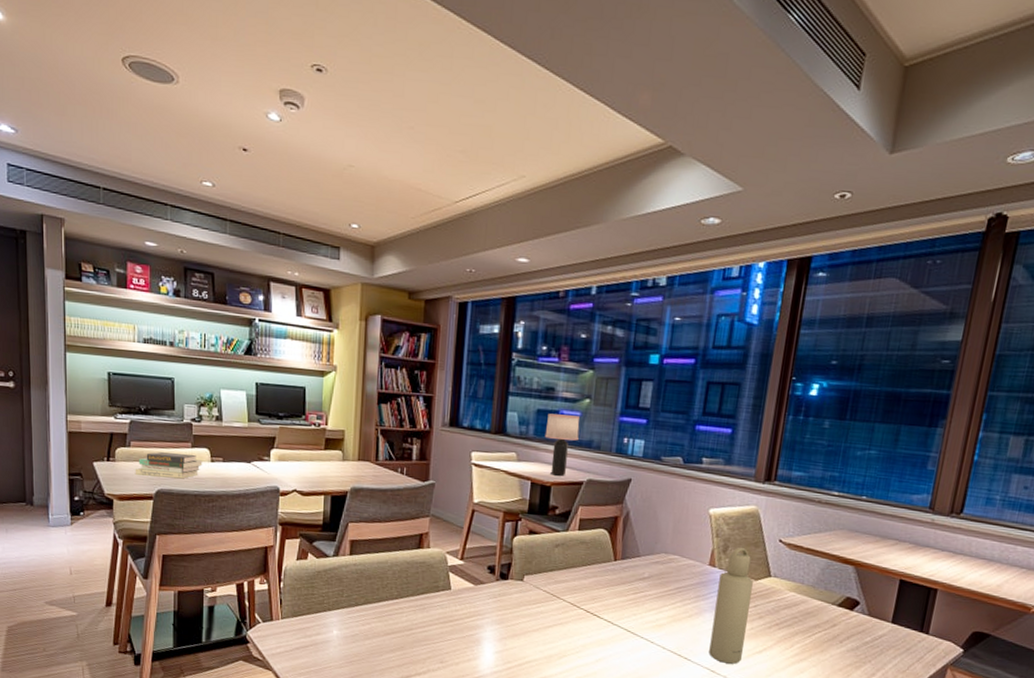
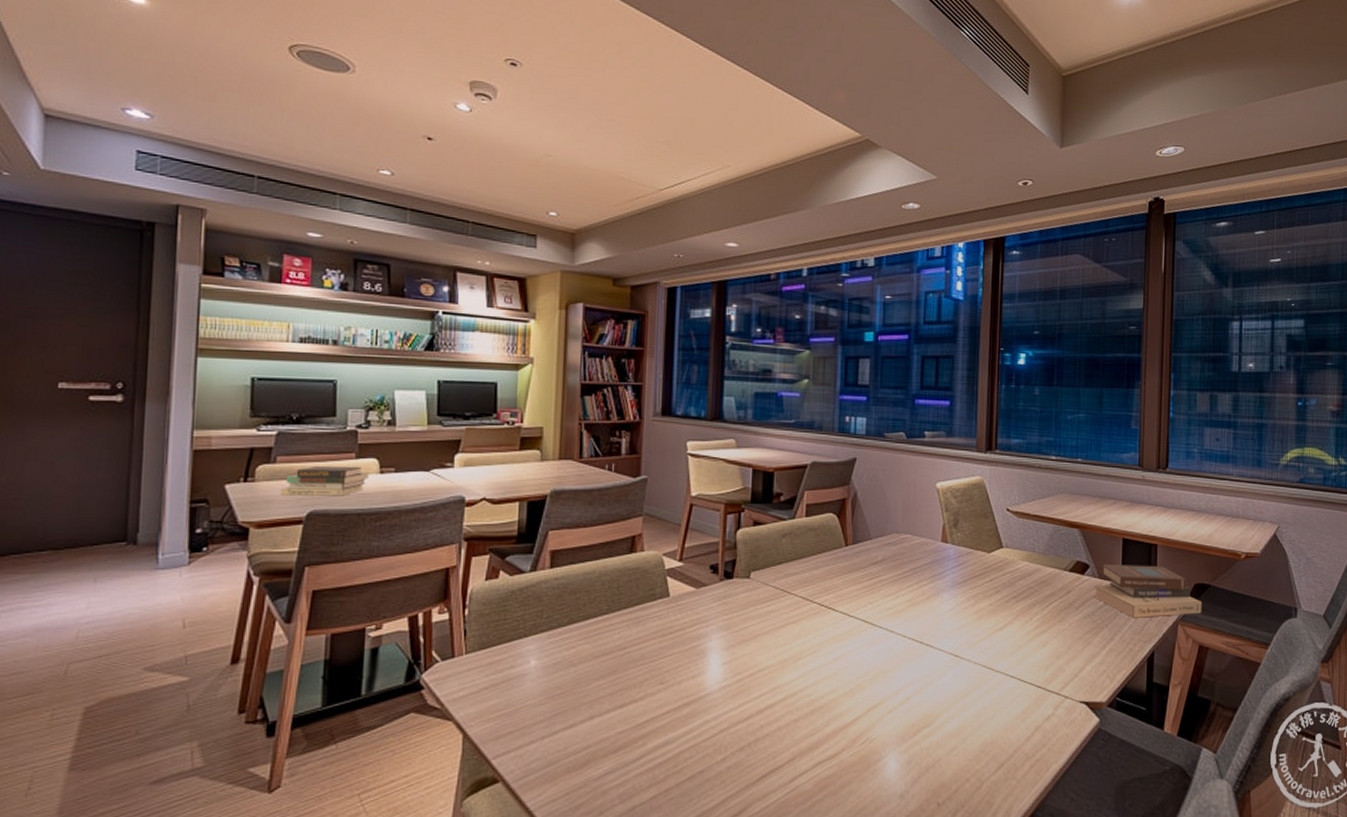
table lamp: present [544,413,580,476] -> none [764,396,800,460]
bottle: present [709,547,753,664] -> none [950,520,986,645]
books: none [860,602,979,661] -> present [1094,563,1202,618]

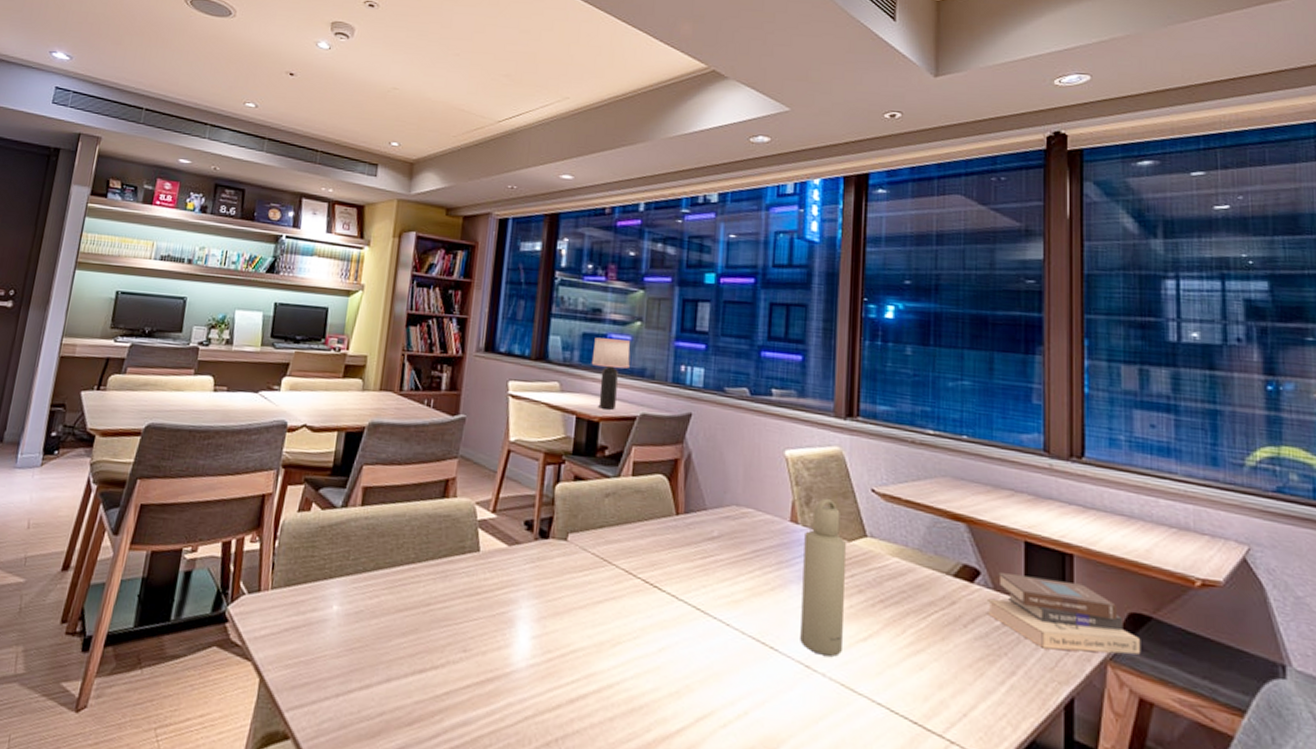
books: present [282,466,369,496] -> none [126,380,204,412]
table lamp: none [764,396,800,460] -> present [591,337,631,410]
bottle: none [950,520,986,645] -> present [800,499,846,657]

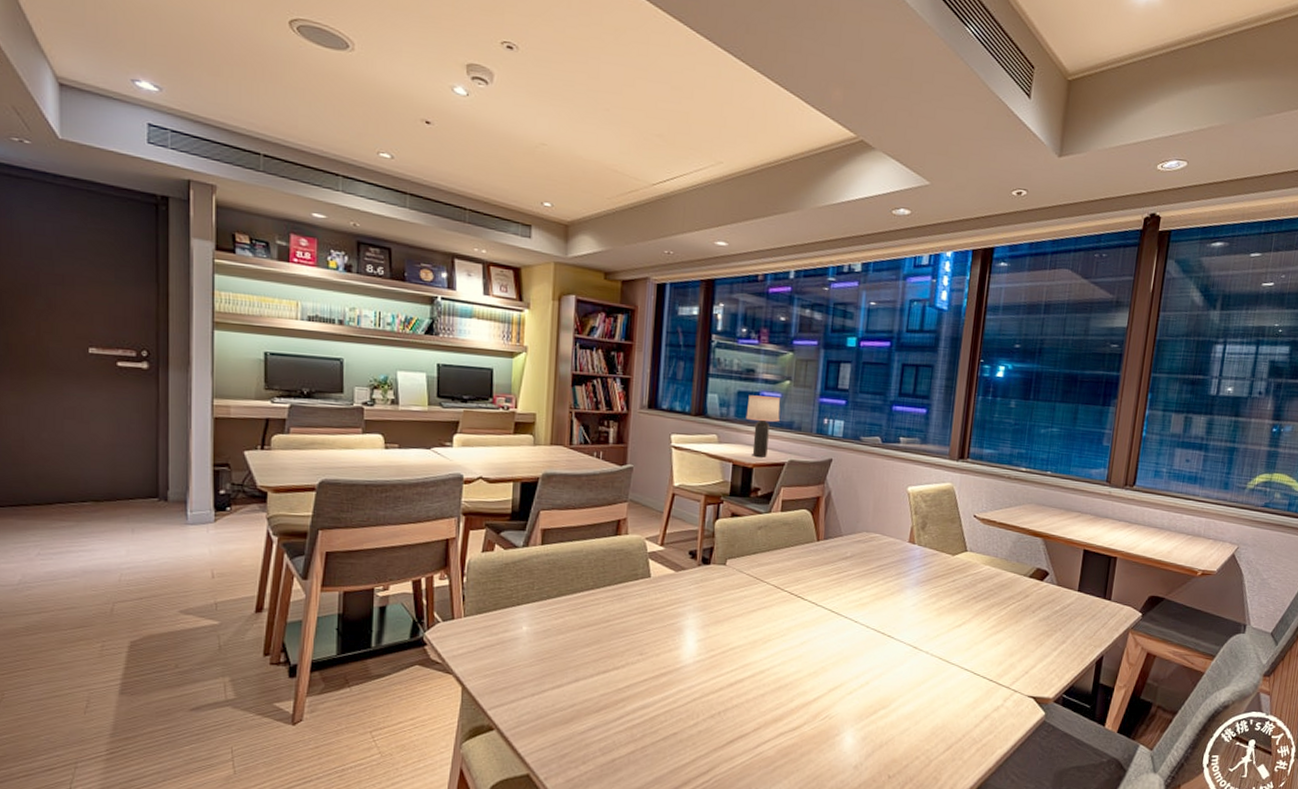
bottle: present [800,499,846,657] -> none [911,524,951,639]
books: present [988,571,1141,655] -> none [1051,572,1155,625]

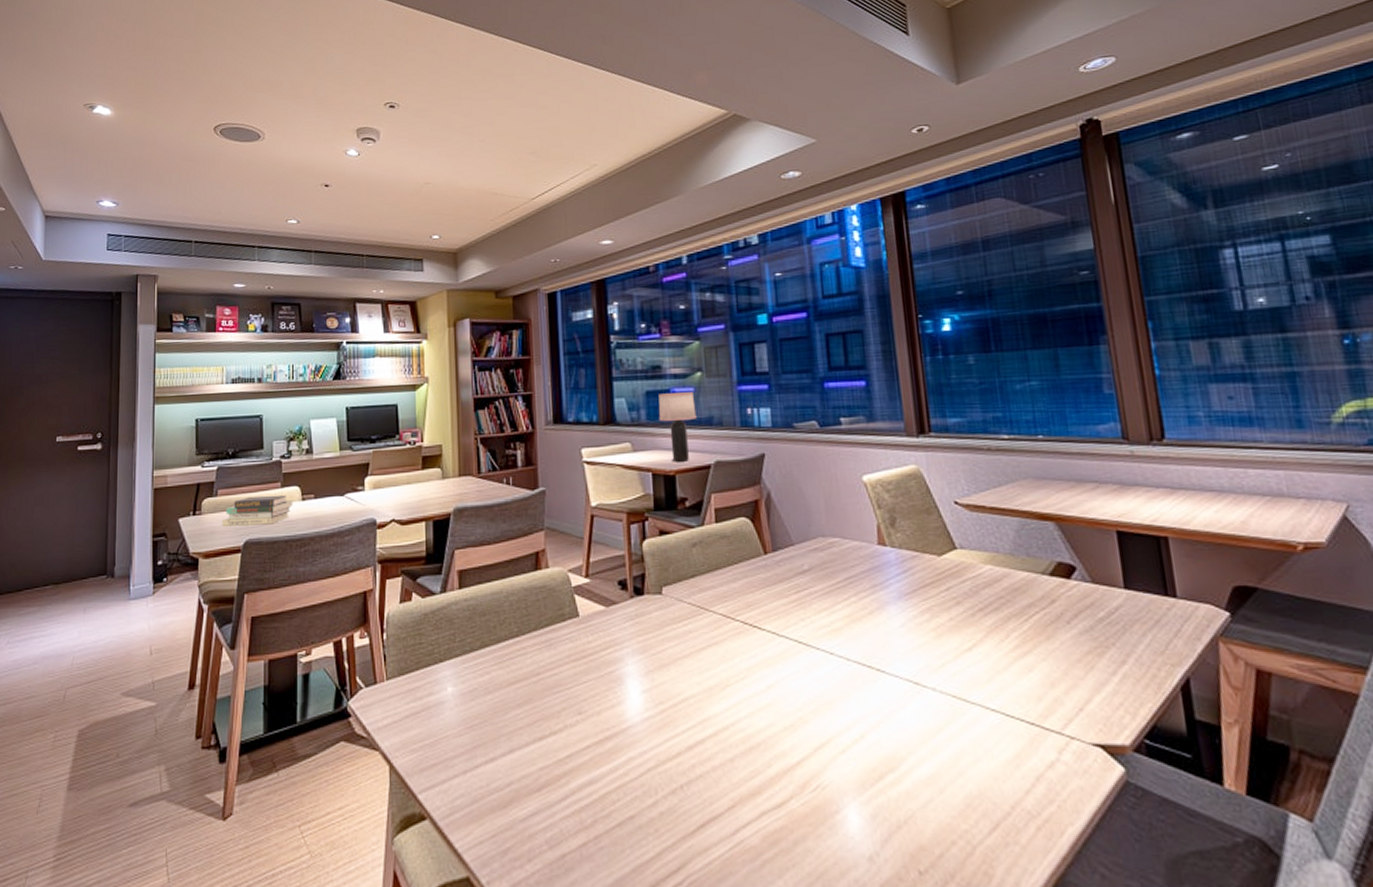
books: none [296,439,375,468] -> present [223,494,293,526]

